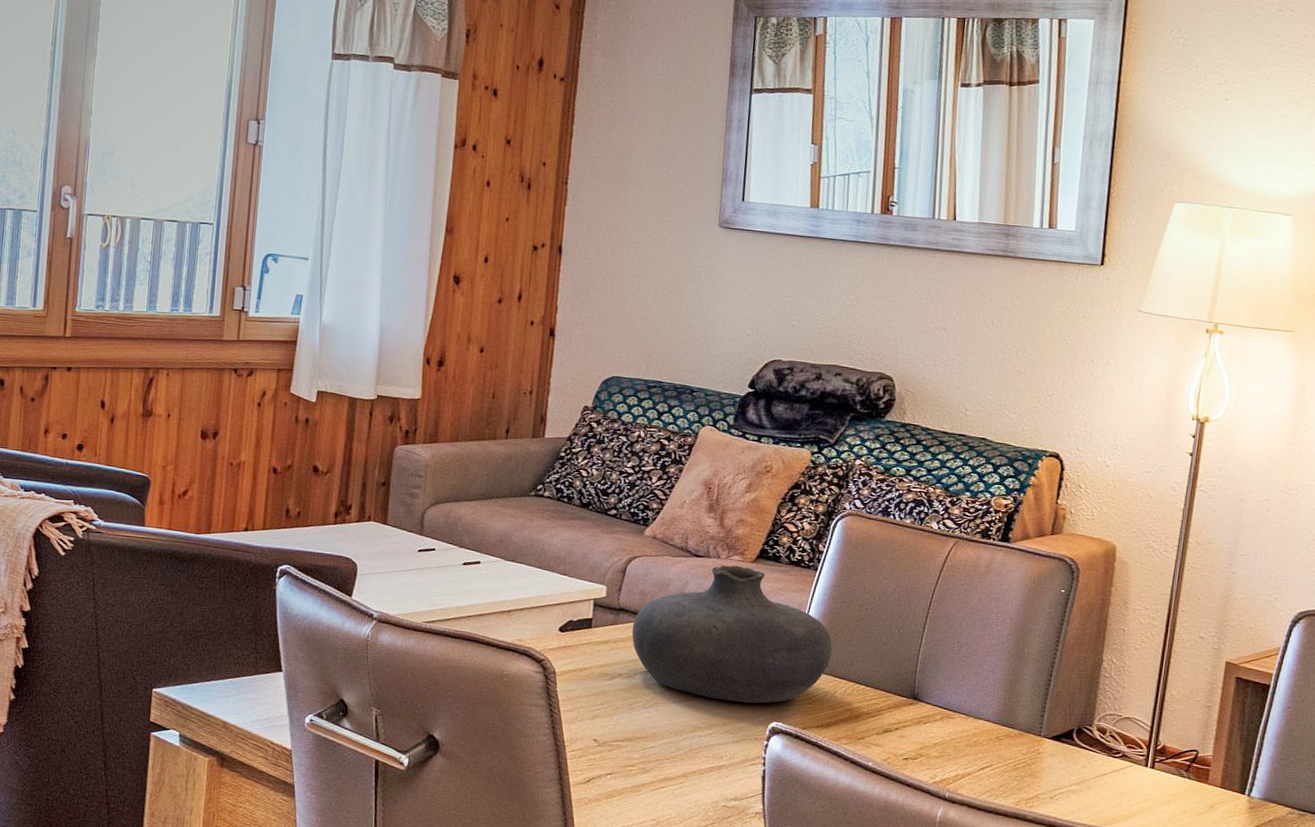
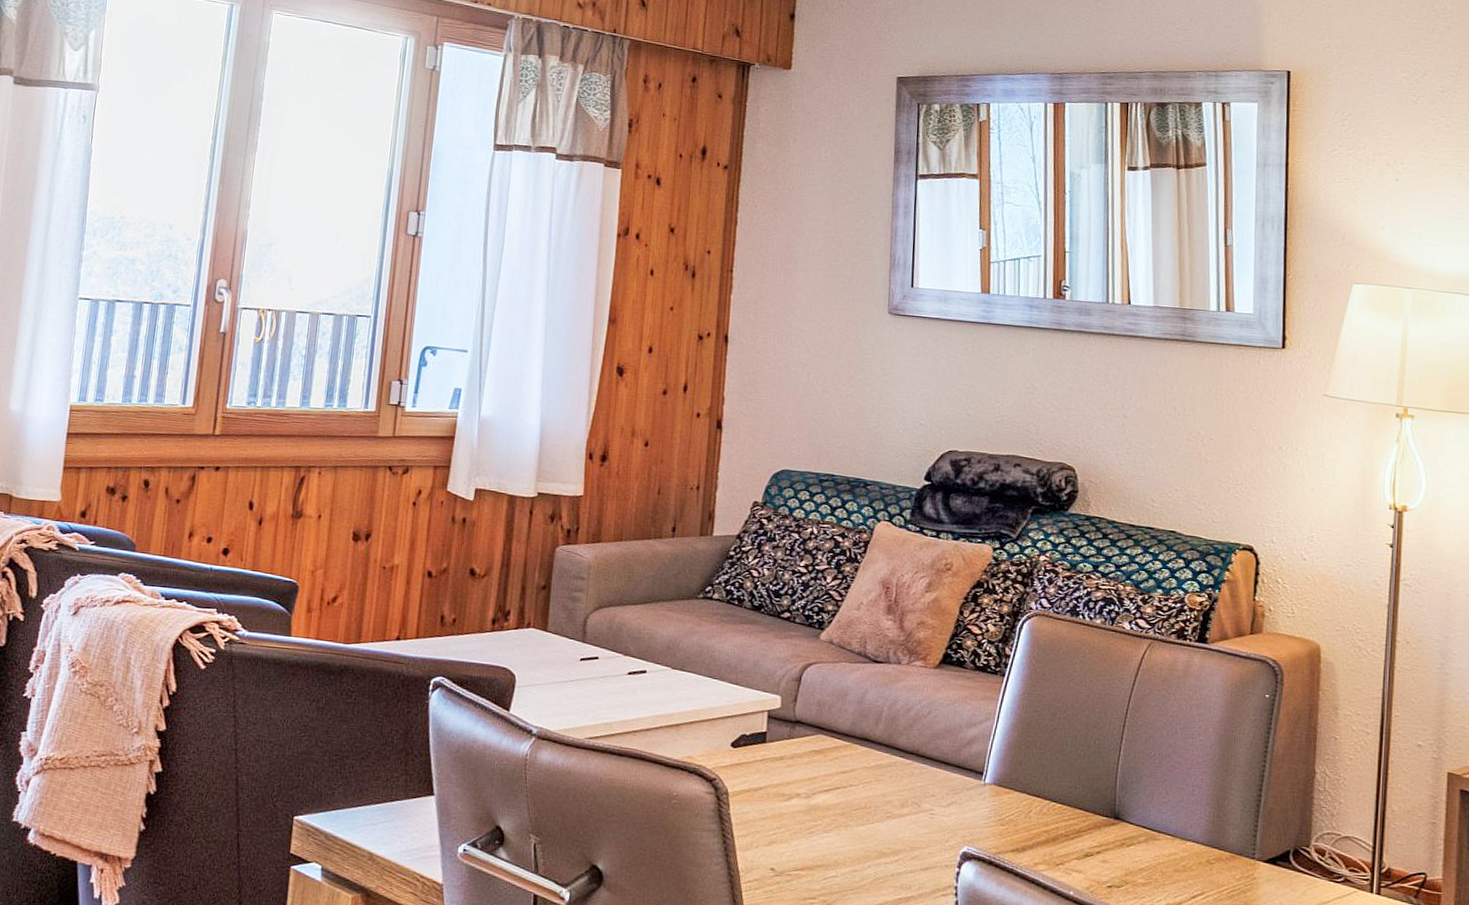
vase: present [631,565,833,704] -> none [809,671,1025,826]

